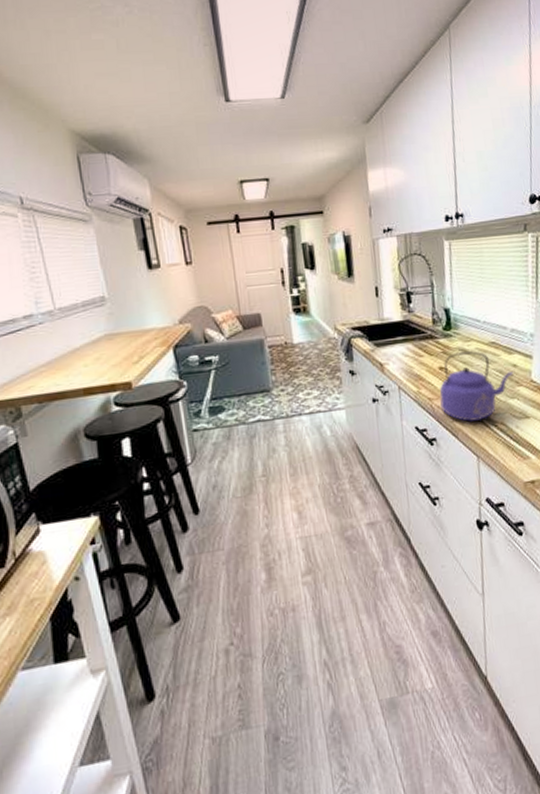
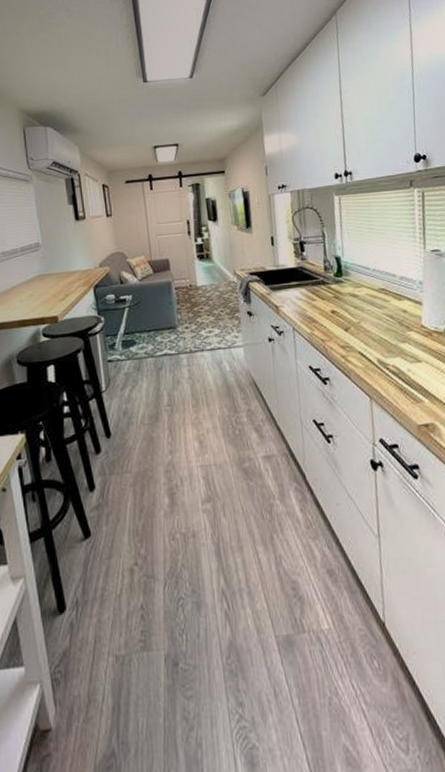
kettle: present [439,351,513,423] -> none [332,296,404,364]

